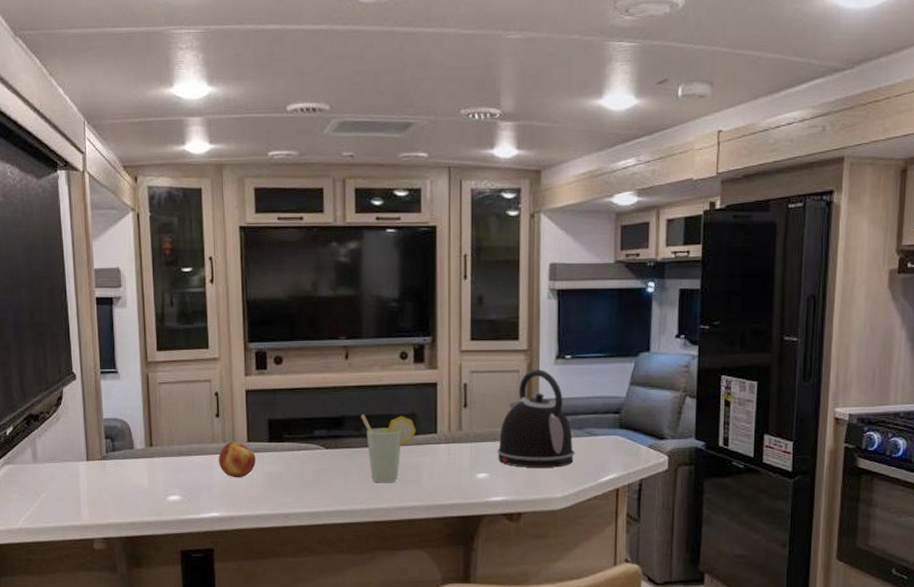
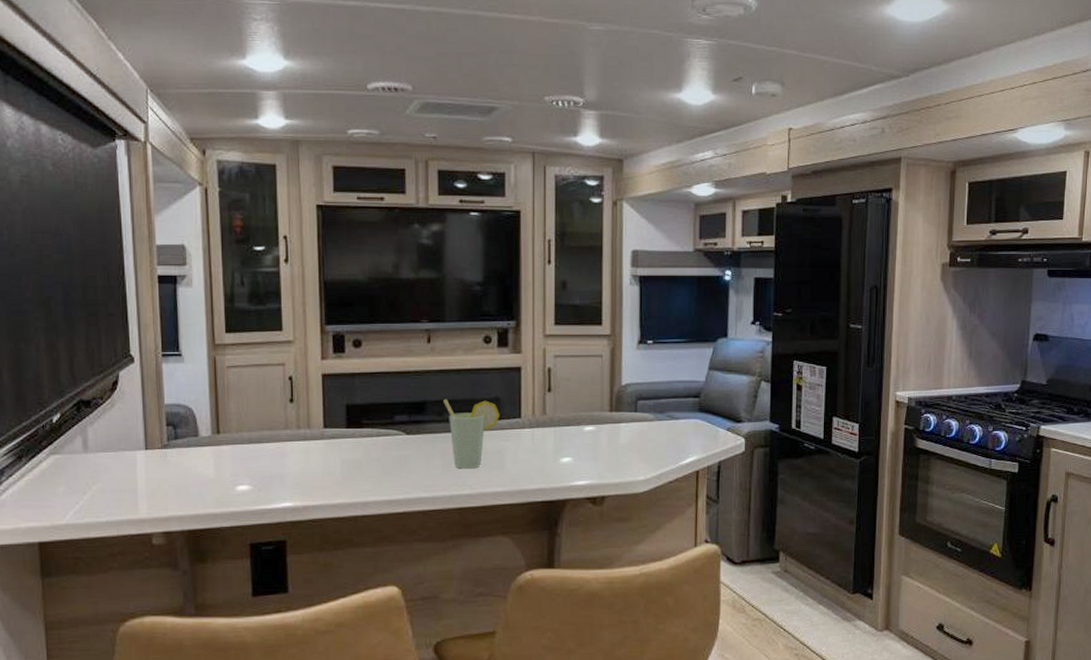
fruit: present [218,442,256,478] -> none [291,428,332,466]
kettle: present [497,369,575,468] -> none [581,354,657,451]

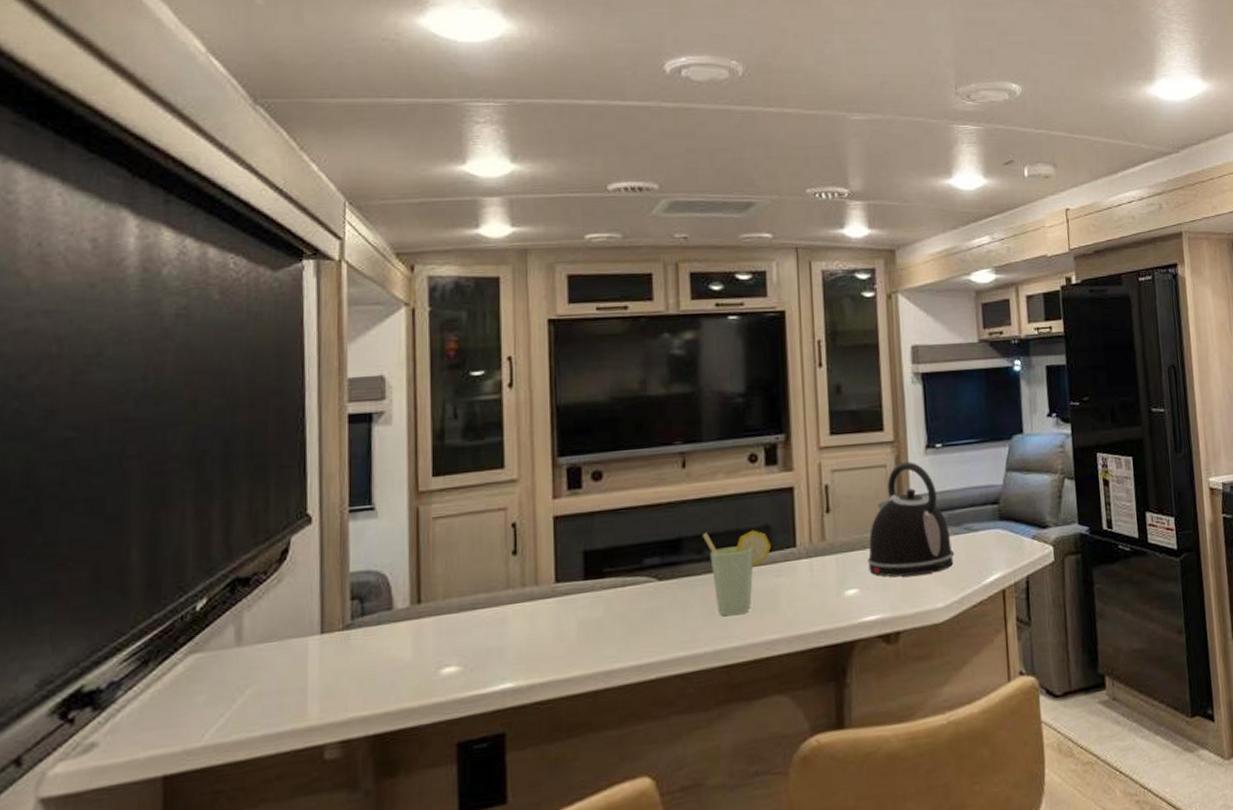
kettle: none [581,354,657,451] -> present [867,462,955,577]

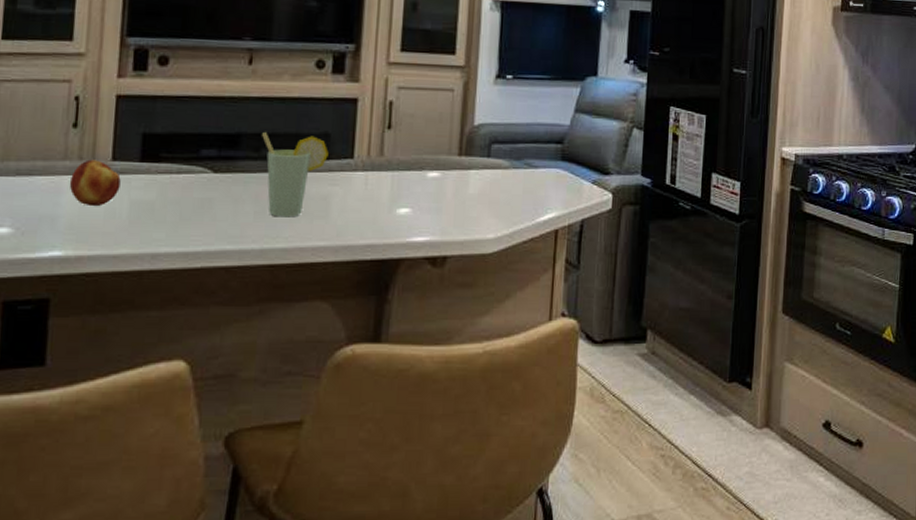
fruit: none [514,584,566,633] -> present [69,159,121,207]
kettle: present [867,462,955,577] -> none [423,89,512,204]

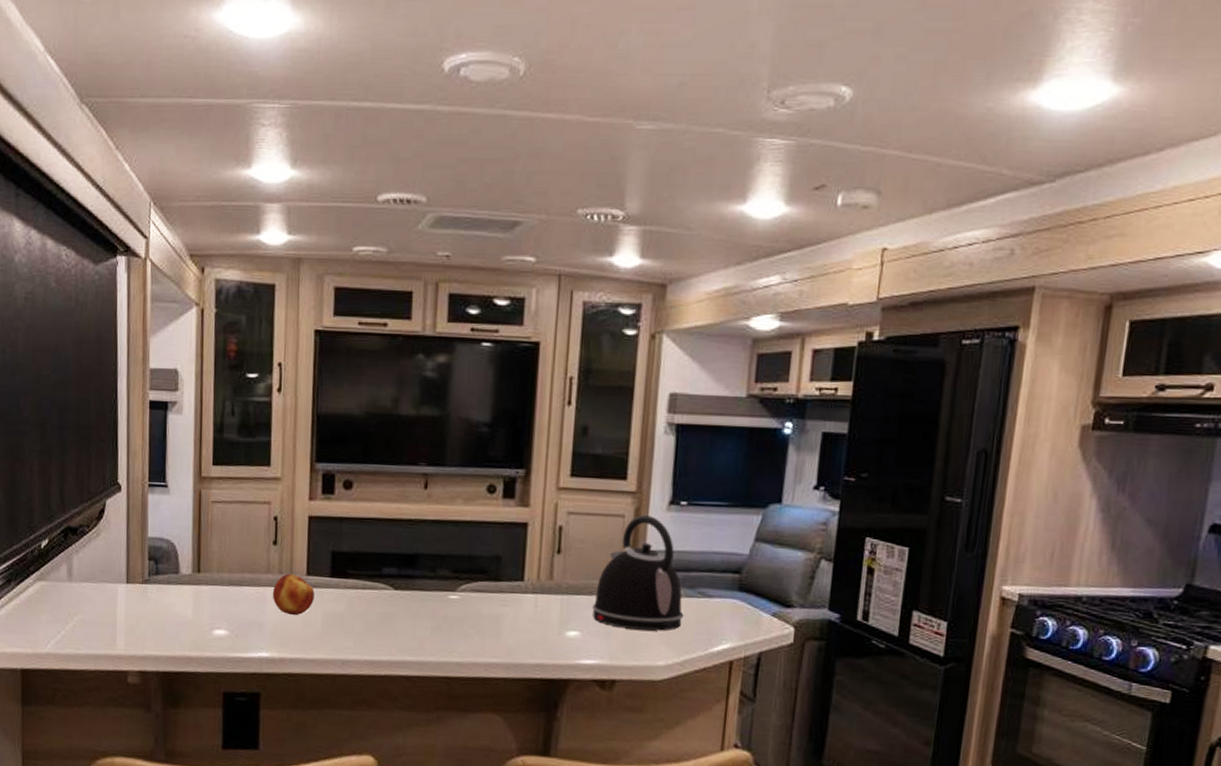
cup: present [262,131,329,218] -> none [437,552,500,634]
kettle: none [423,89,512,204] -> present [592,515,684,631]

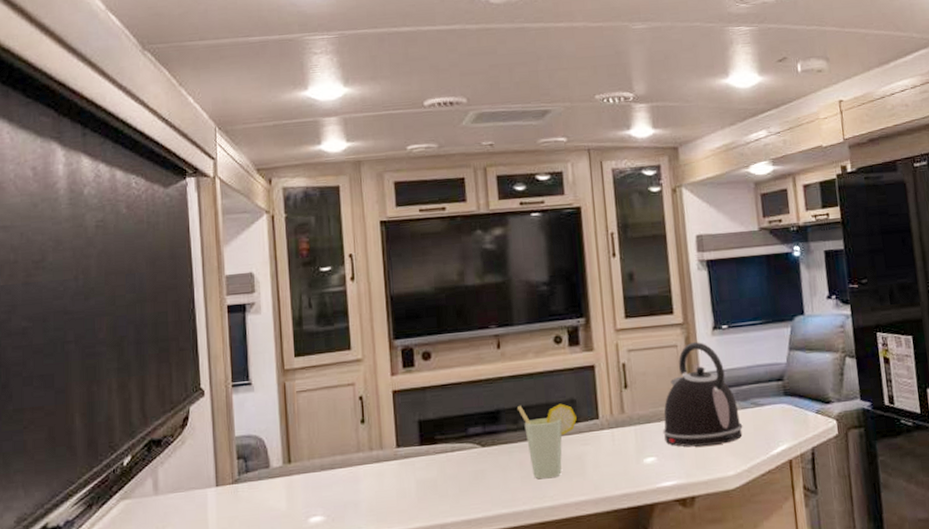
fruit: present [272,573,315,616] -> none [364,448,406,490]
cup: none [437,552,500,634] -> present [518,403,577,480]

